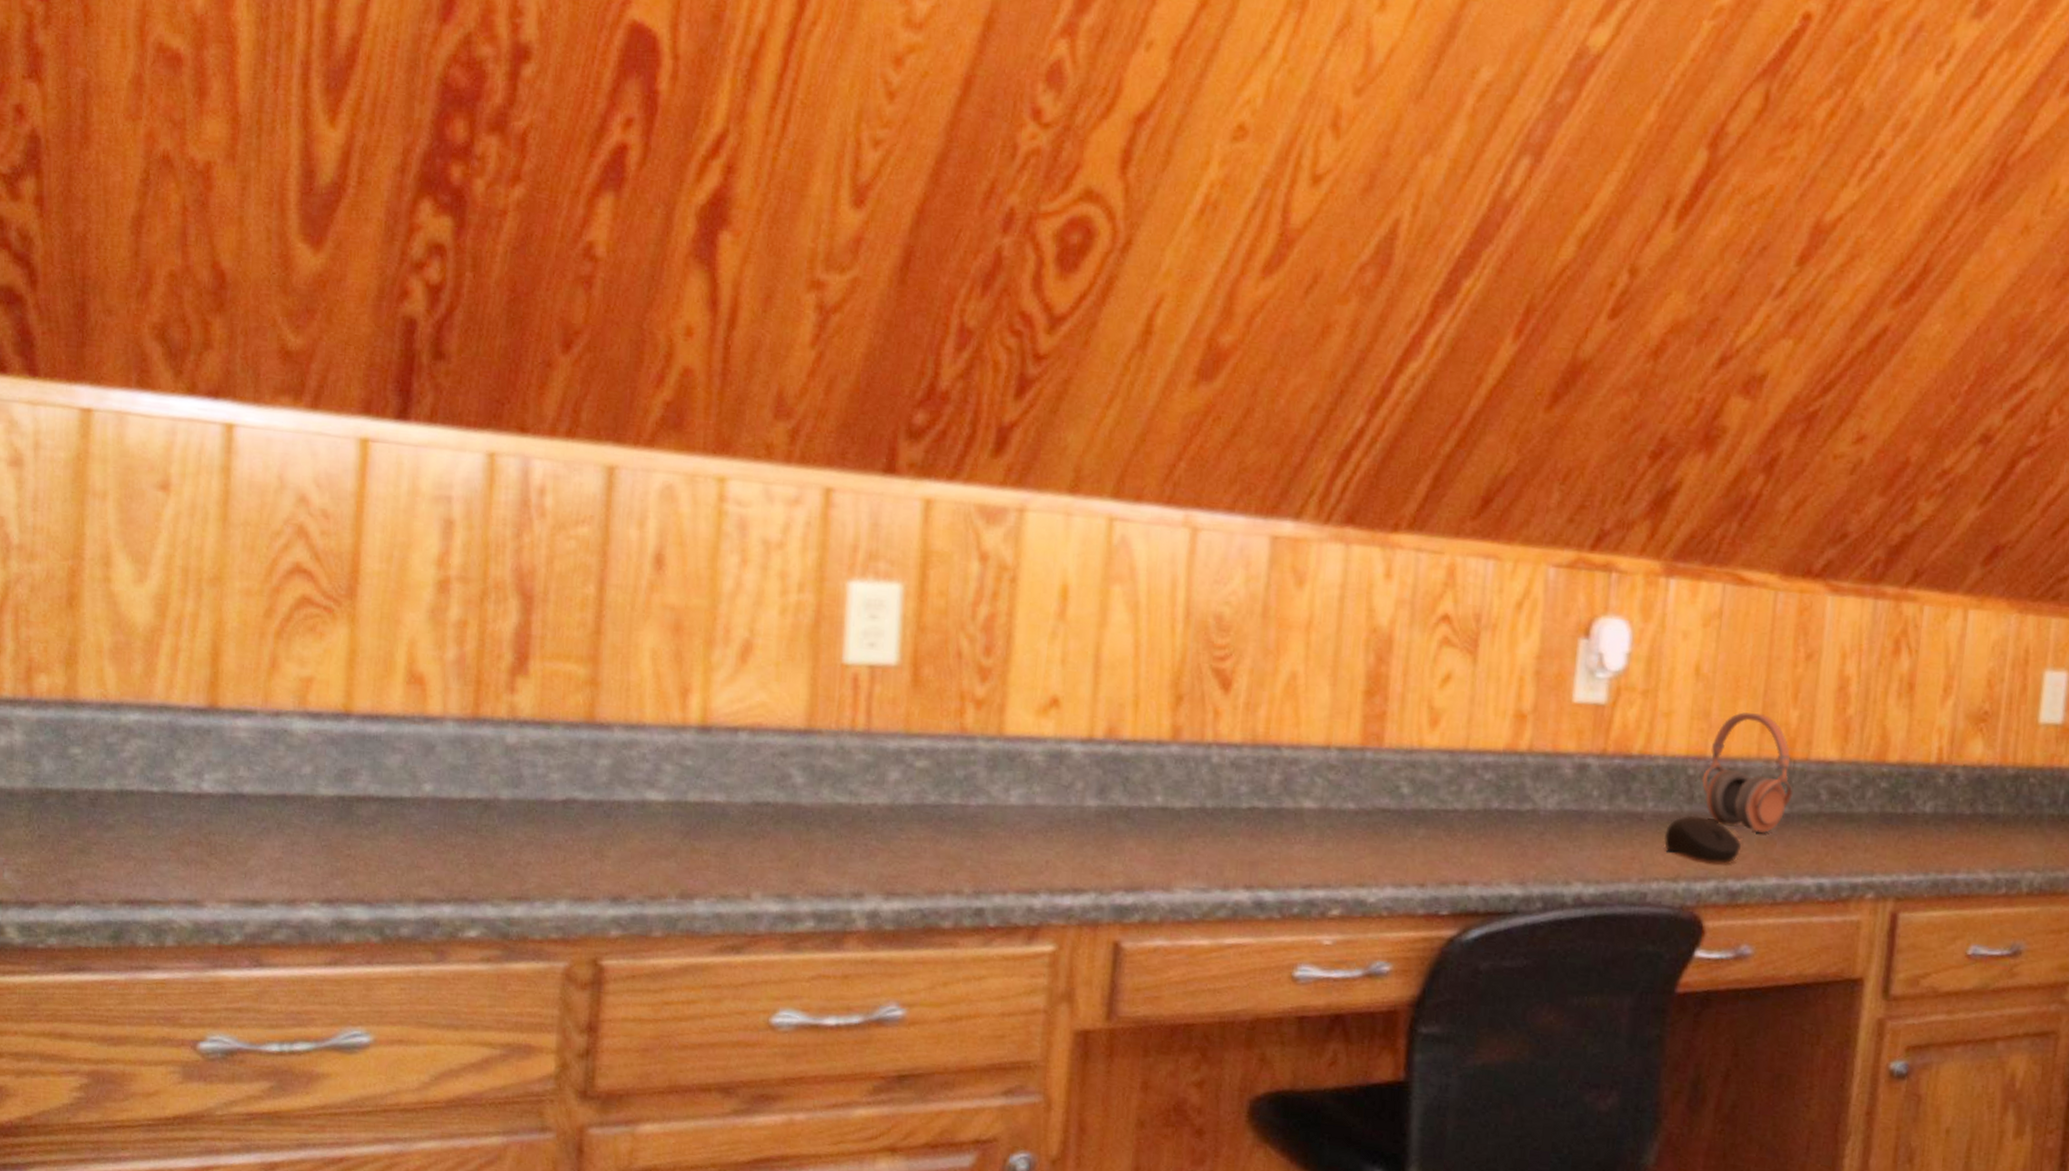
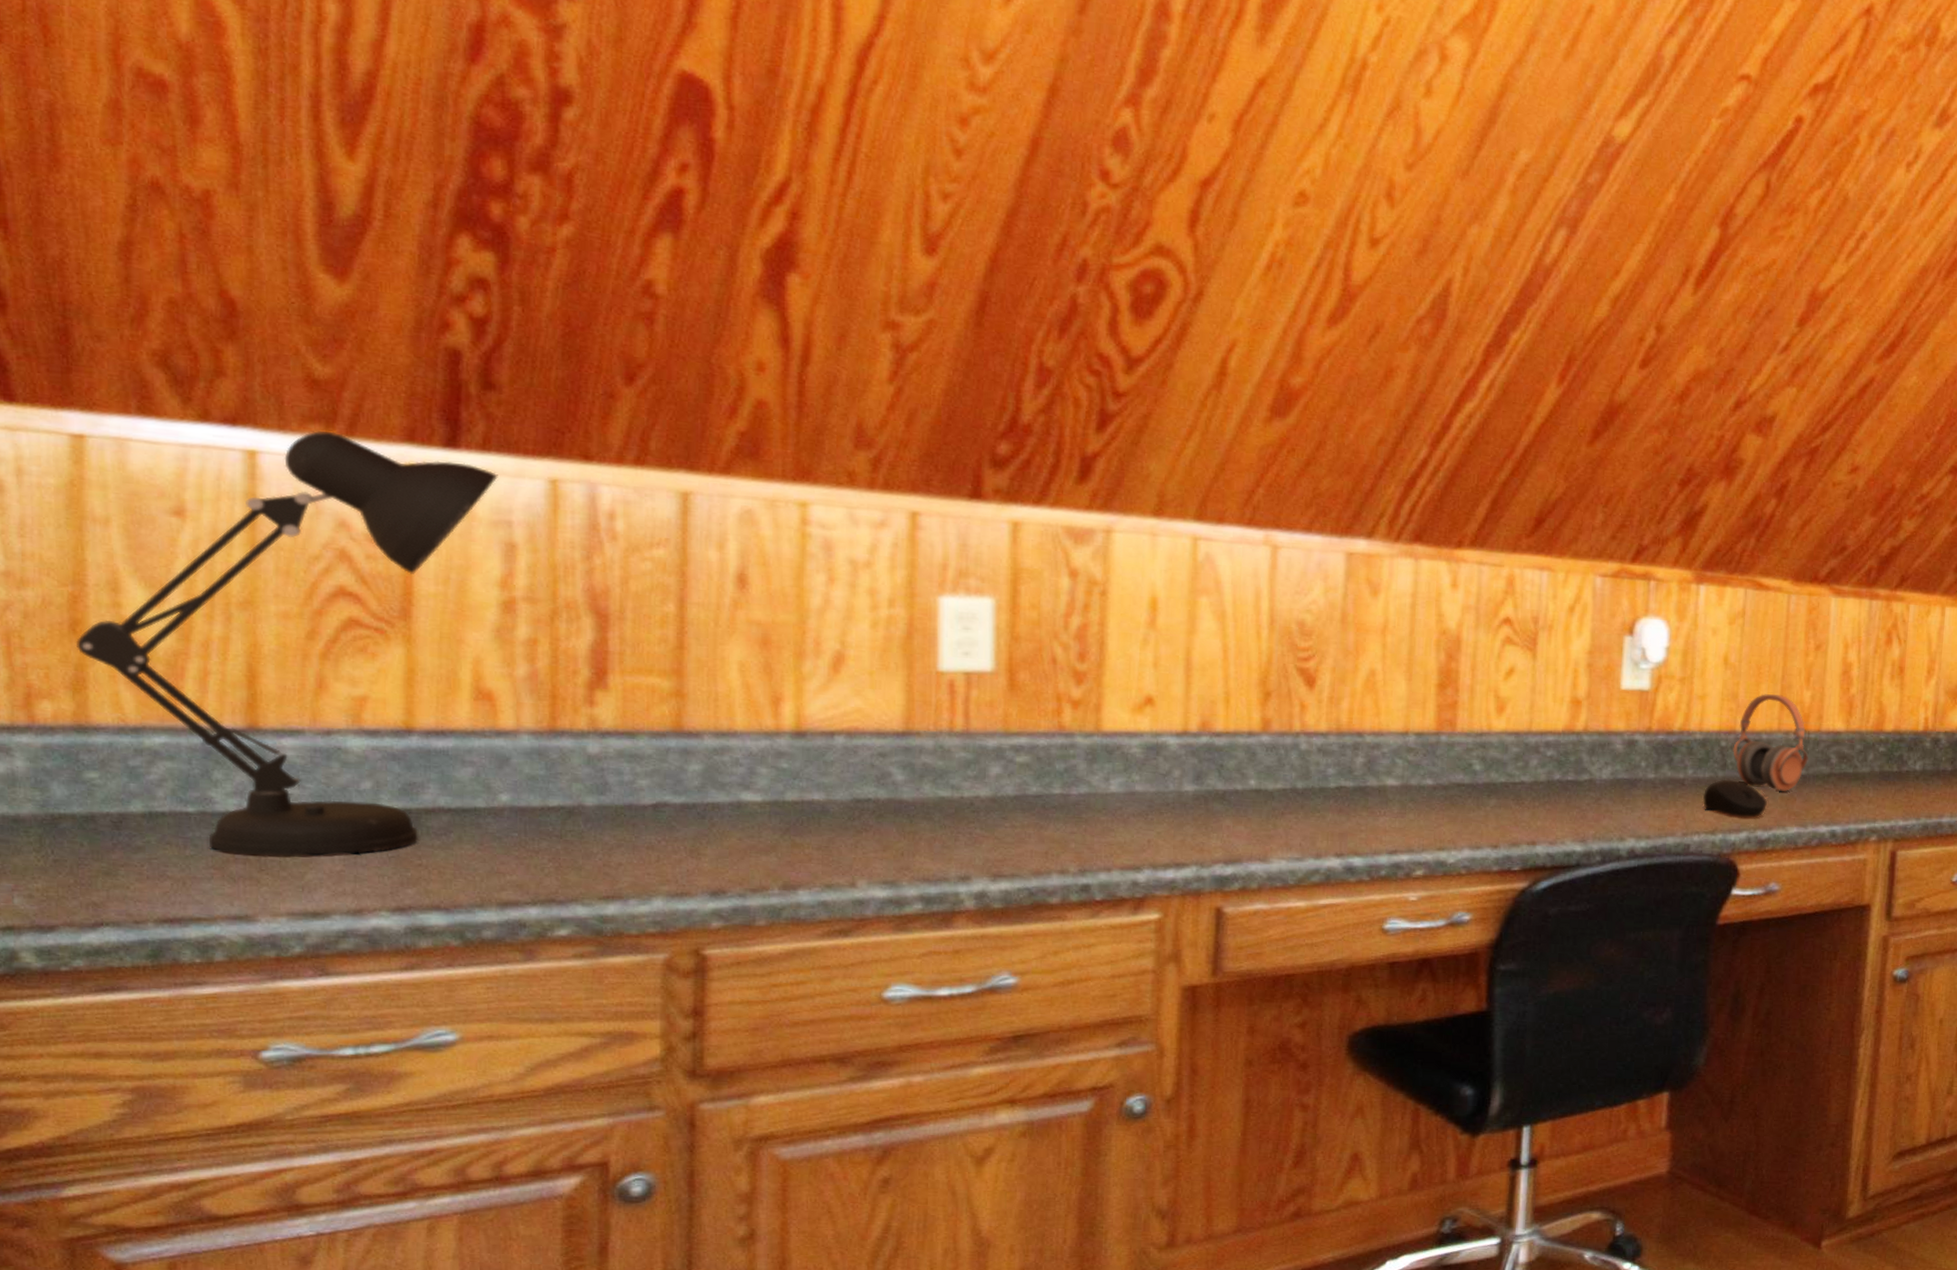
desk lamp: none [71,403,442,842] -> present [75,431,498,857]

